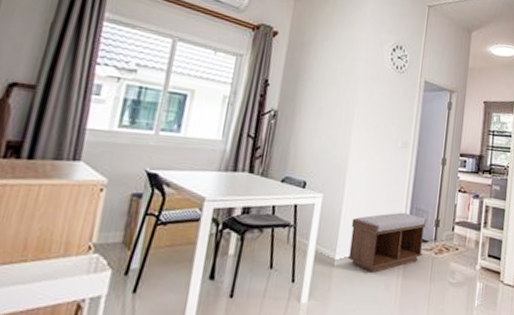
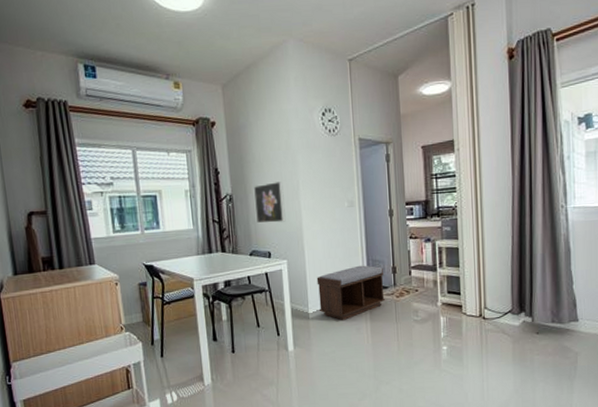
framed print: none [299,106,337,151] -> present [254,182,286,224]

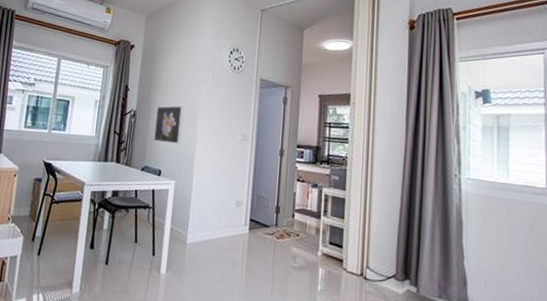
bench: present [316,265,386,320] -> none [197,198,267,252]

